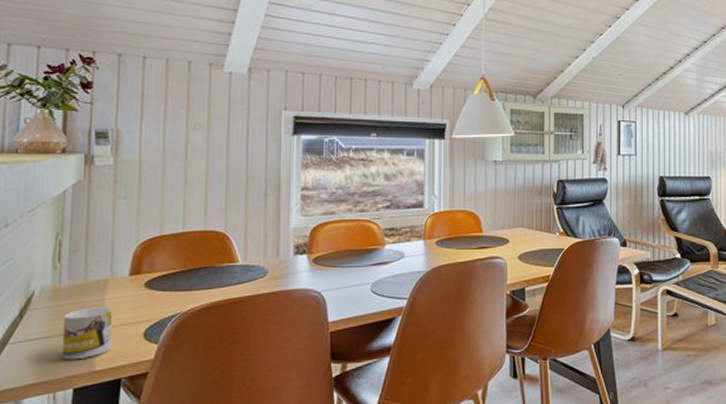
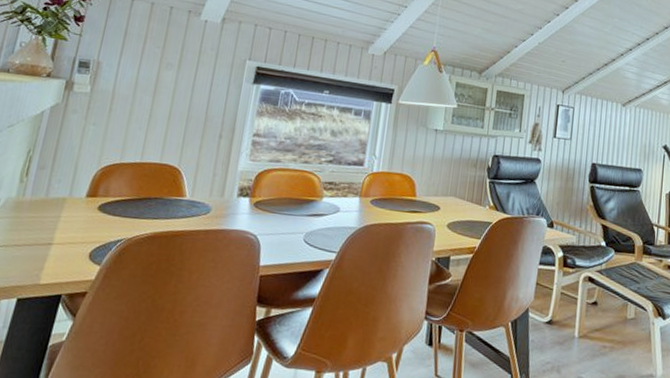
mug: present [61,307,113,360] -> none [12,222,65,272]

